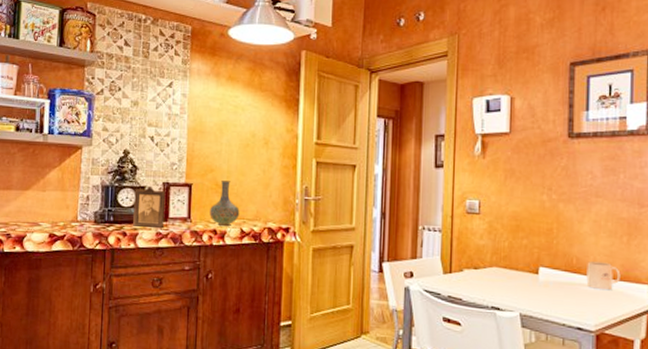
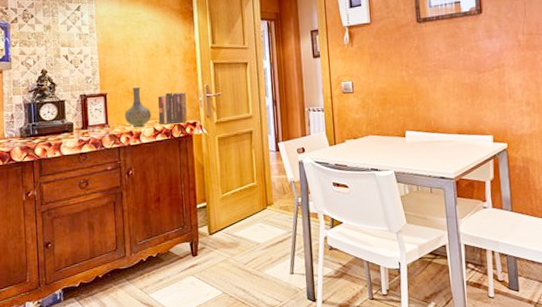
photo frame: present [133,185,166,229] -> none [55,99,85,138]
books: none [247,190,281,228] -> present [157,91,187,125]
mug: present [586,261,621,291] -> none [442,121,470,144]

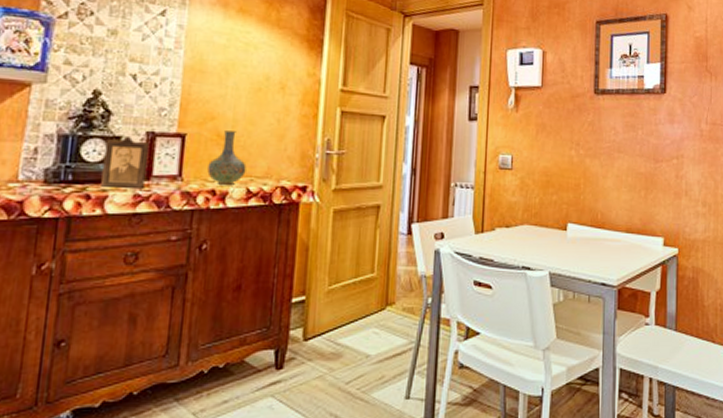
photo frame: none [55,99,85,138] -> present [101,135,150,190]
books: present [157,91,187,125] -> none [255,142,298,187]

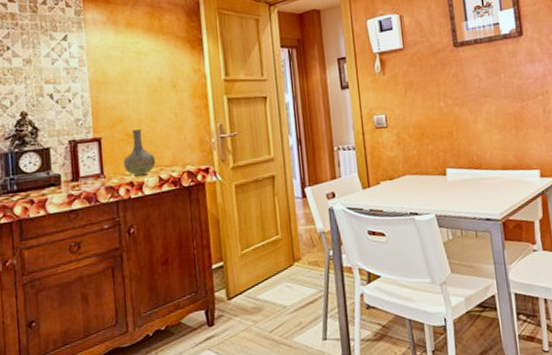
photo frame: present [101,135,150,190] -> none [38,146,76,193]

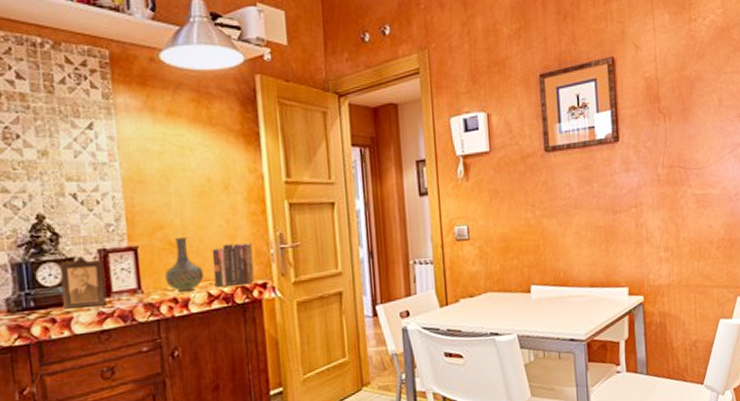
photo frame: none [38,146,76,193] -> present [59,255,108,311]
books: none [162,132,199,173] -> present [211,242,255,288]

